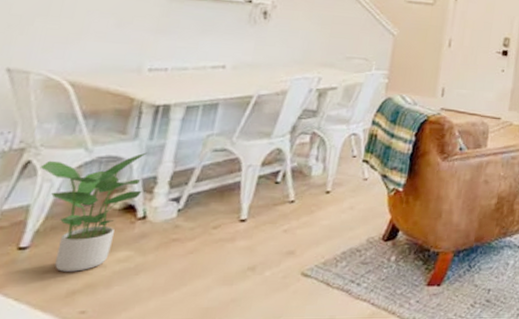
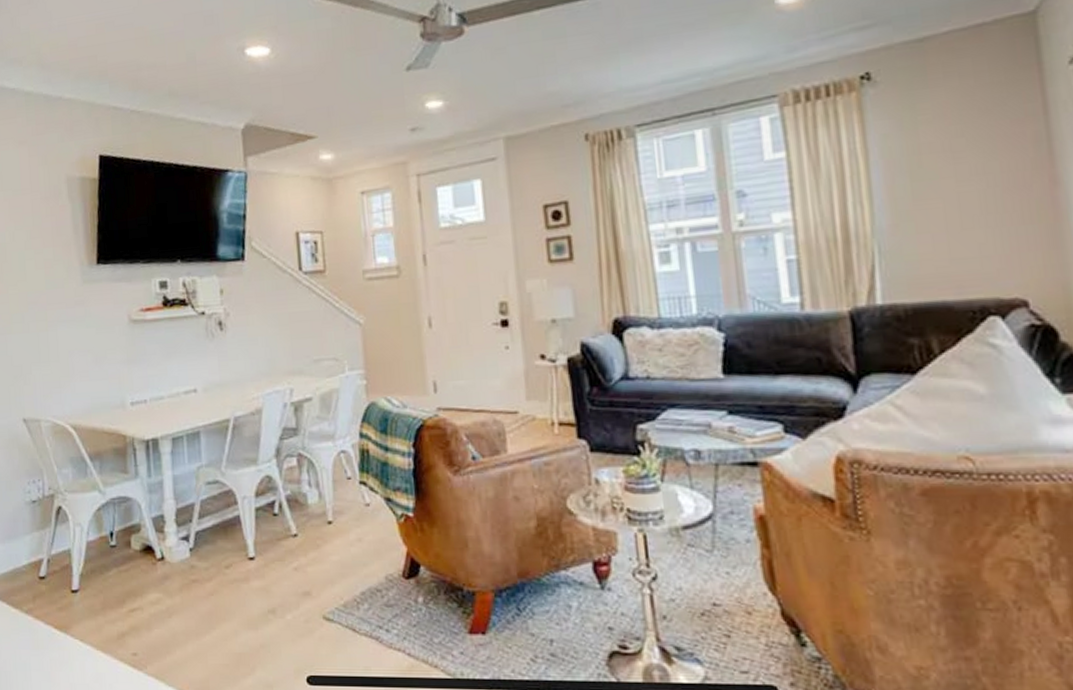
potted plant: present [40,152,147,272] -> none [69,490,155,614]

